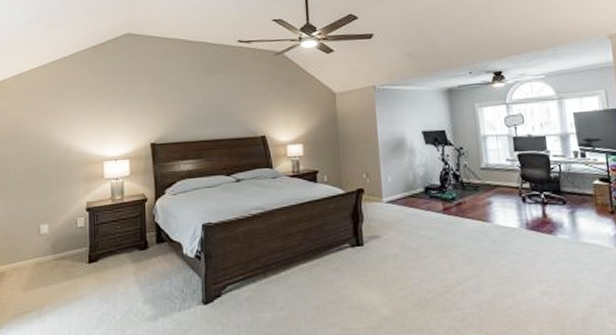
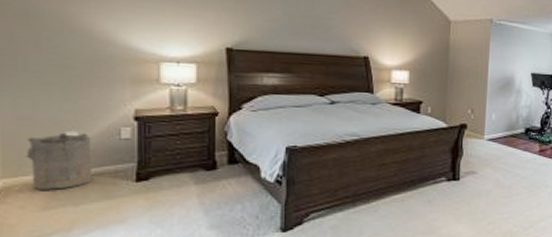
laundry hamper: none [14,224,58,274] -> present [25,133,92,190]

